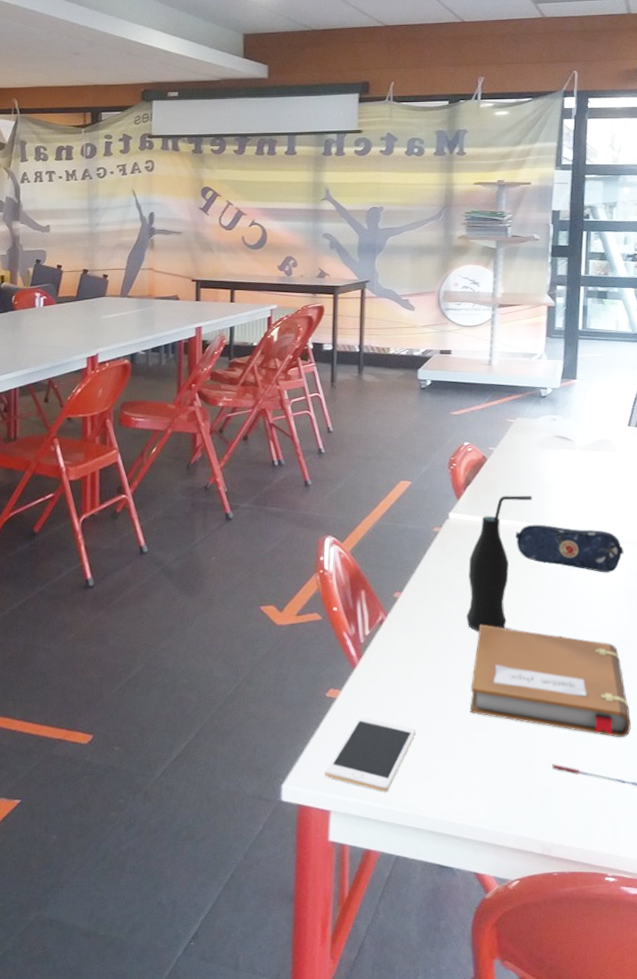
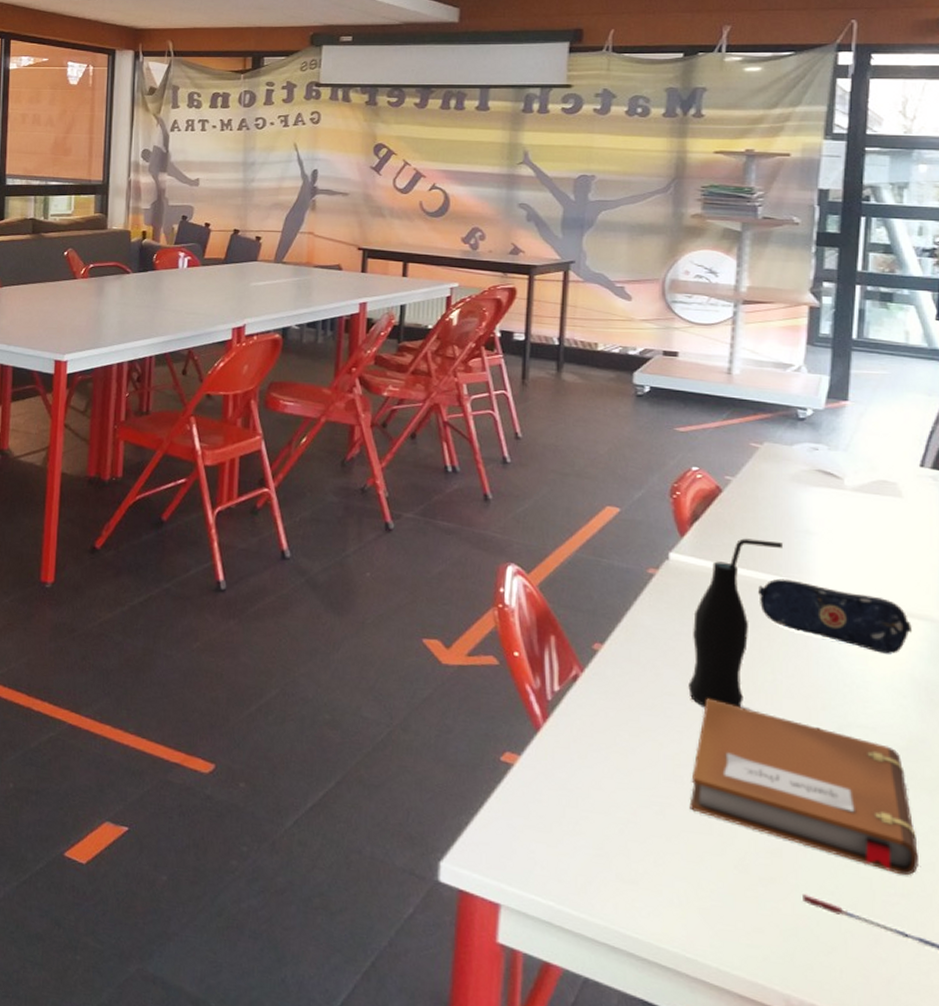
cell phone: present [324,716,417,792] -> none [494,791,617,893]

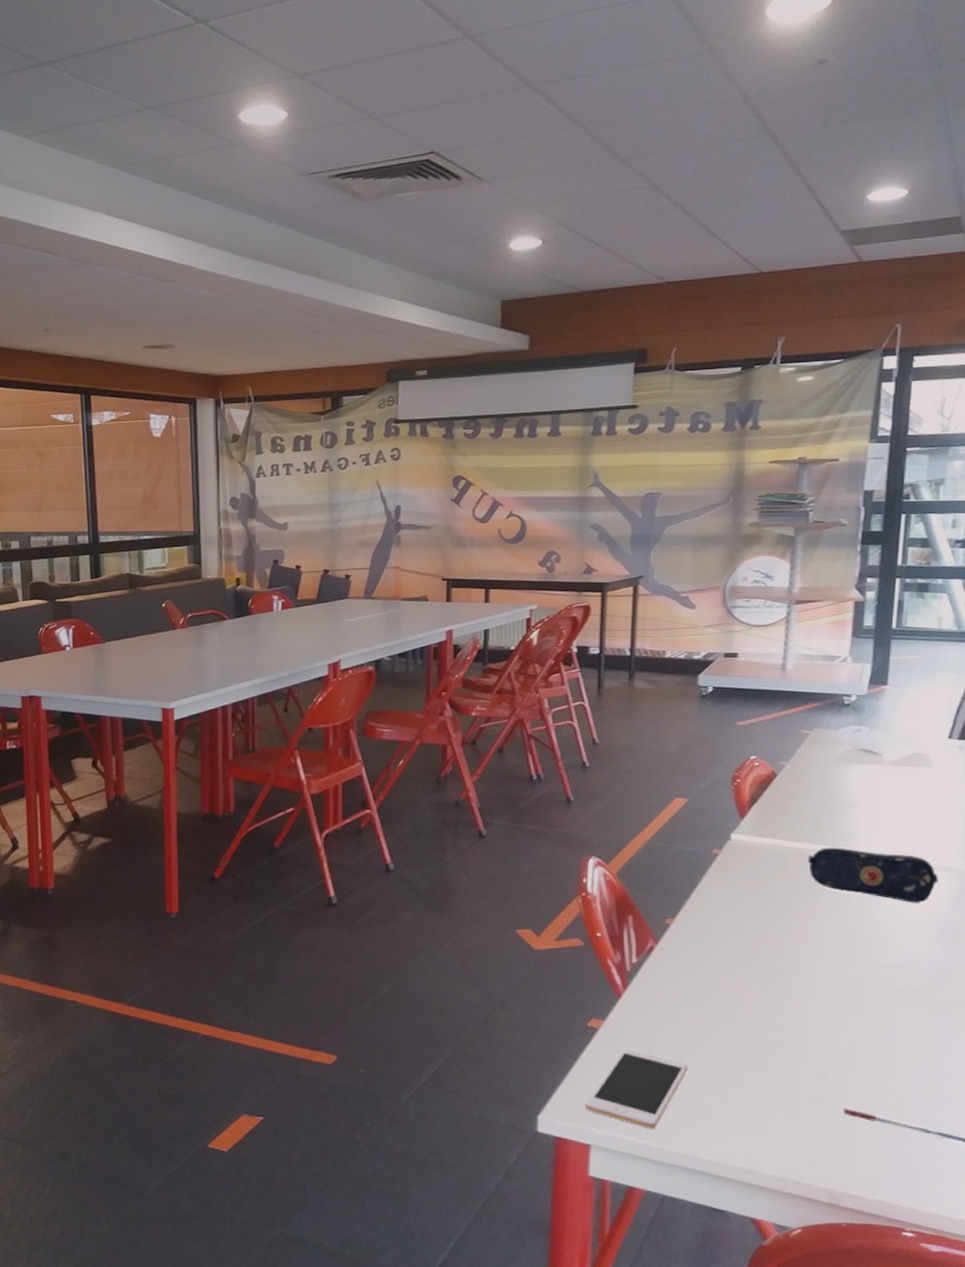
cell phone: none [494,791,617,893] -> present [584,1048,689,1128]
bottle: present [688,538,782,708] -> none [748,815,829,963]
notebook: present [689,698,918,876] -> none [749,956,939,1084]

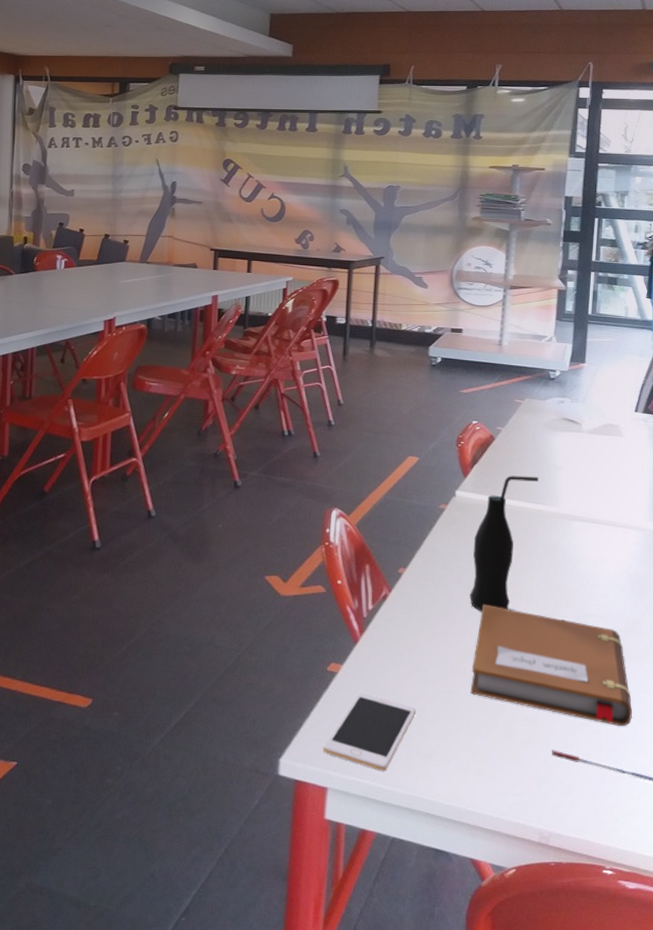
bottle: none [748,815,829,963] -> present [470,476,538,611]
notebook: none [749,956,939,1084] -> present [470,604,632,727]
pencil case: present [808,847,938,903] -> none [521,505,628,558]

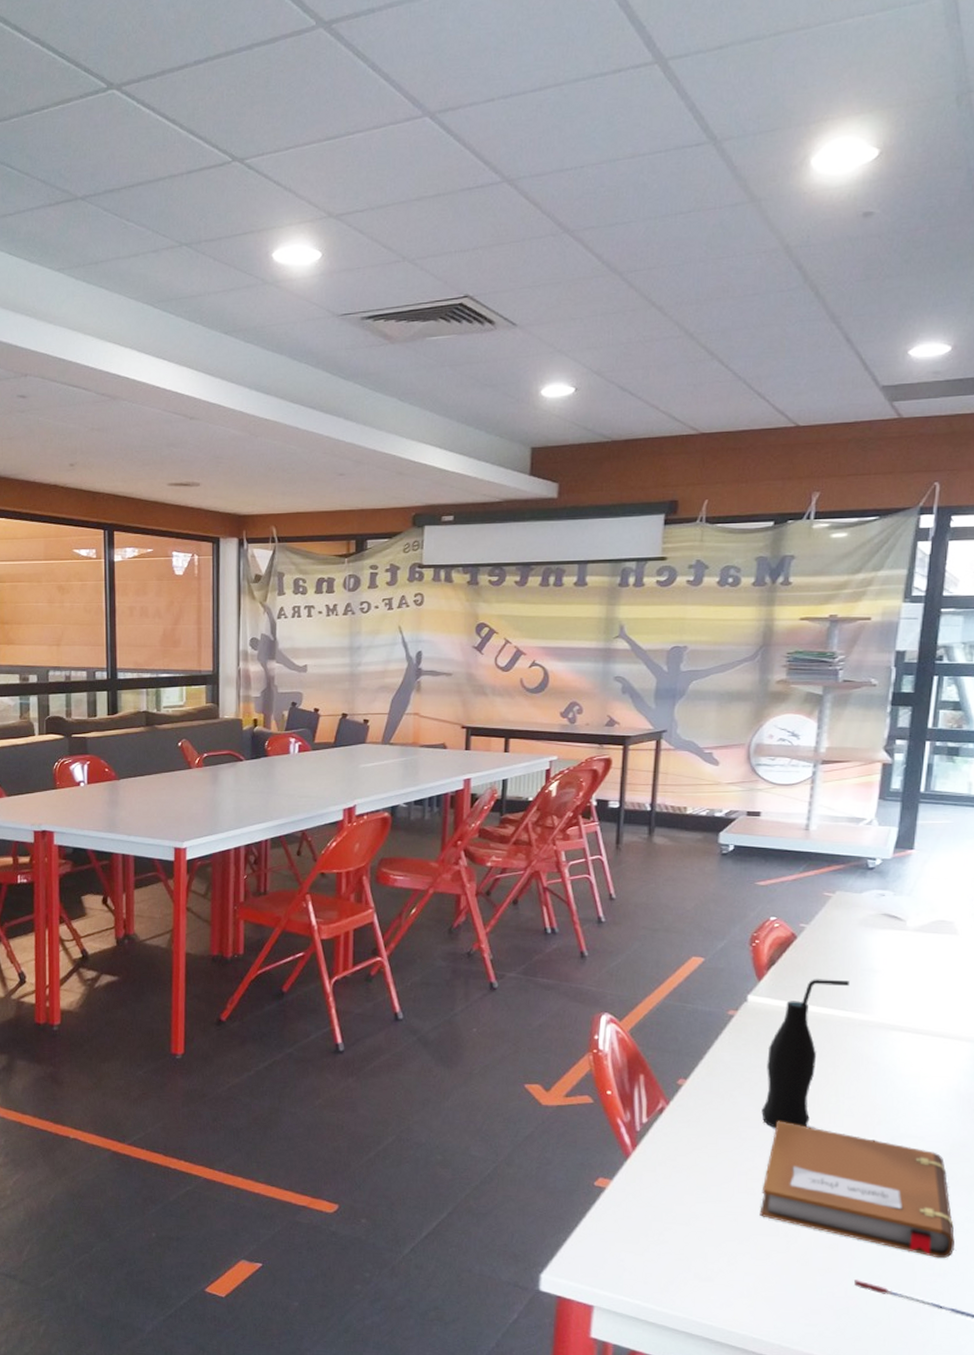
cell phone: present [322,692,417,771] -> none [588,1209,696,1292]

